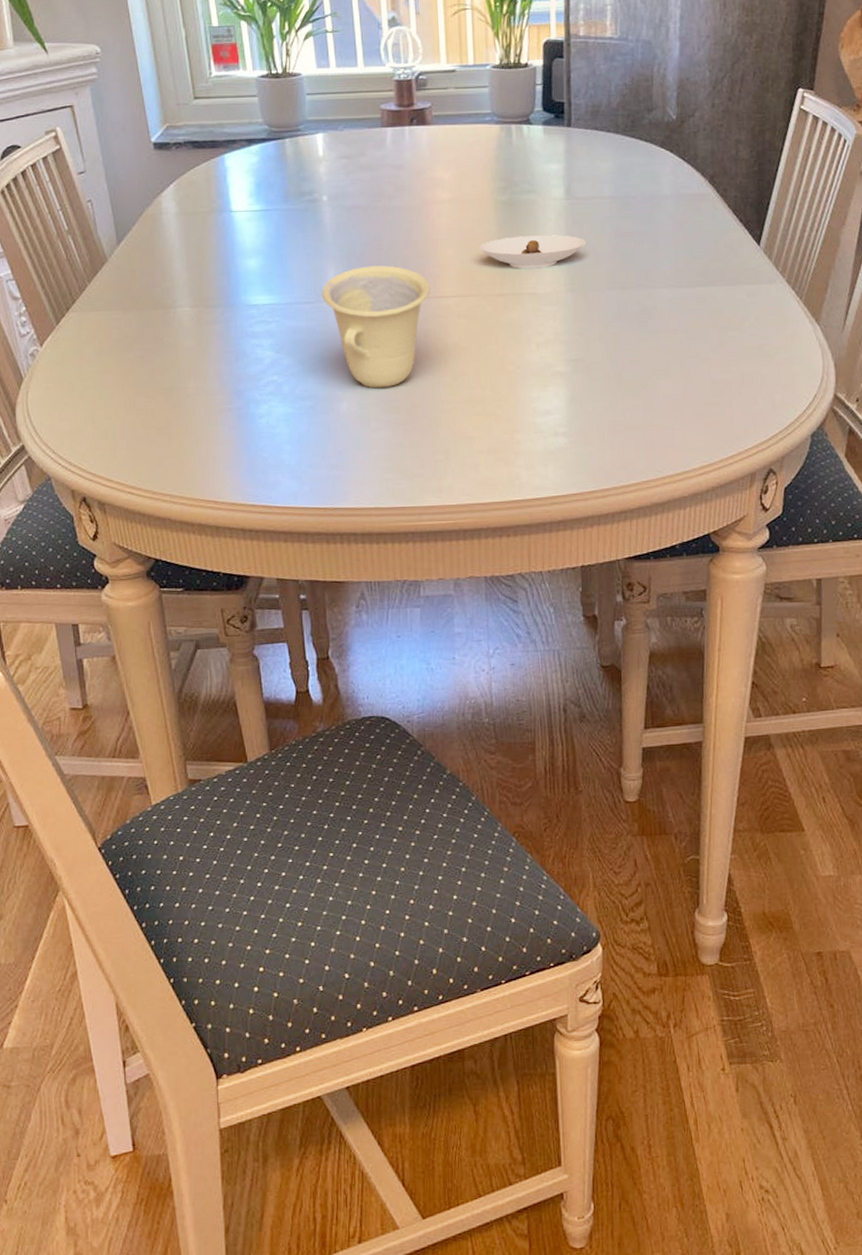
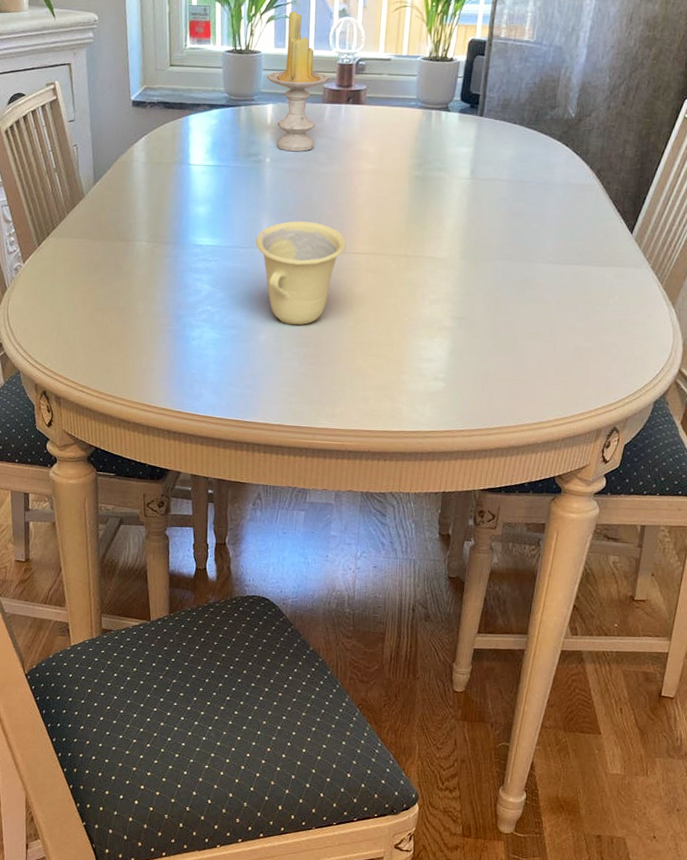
candle: none [312,24,387,186] -> present [267,11,330,152]
saucer: present [479,235,586,269] -> none [391,207,483,236]

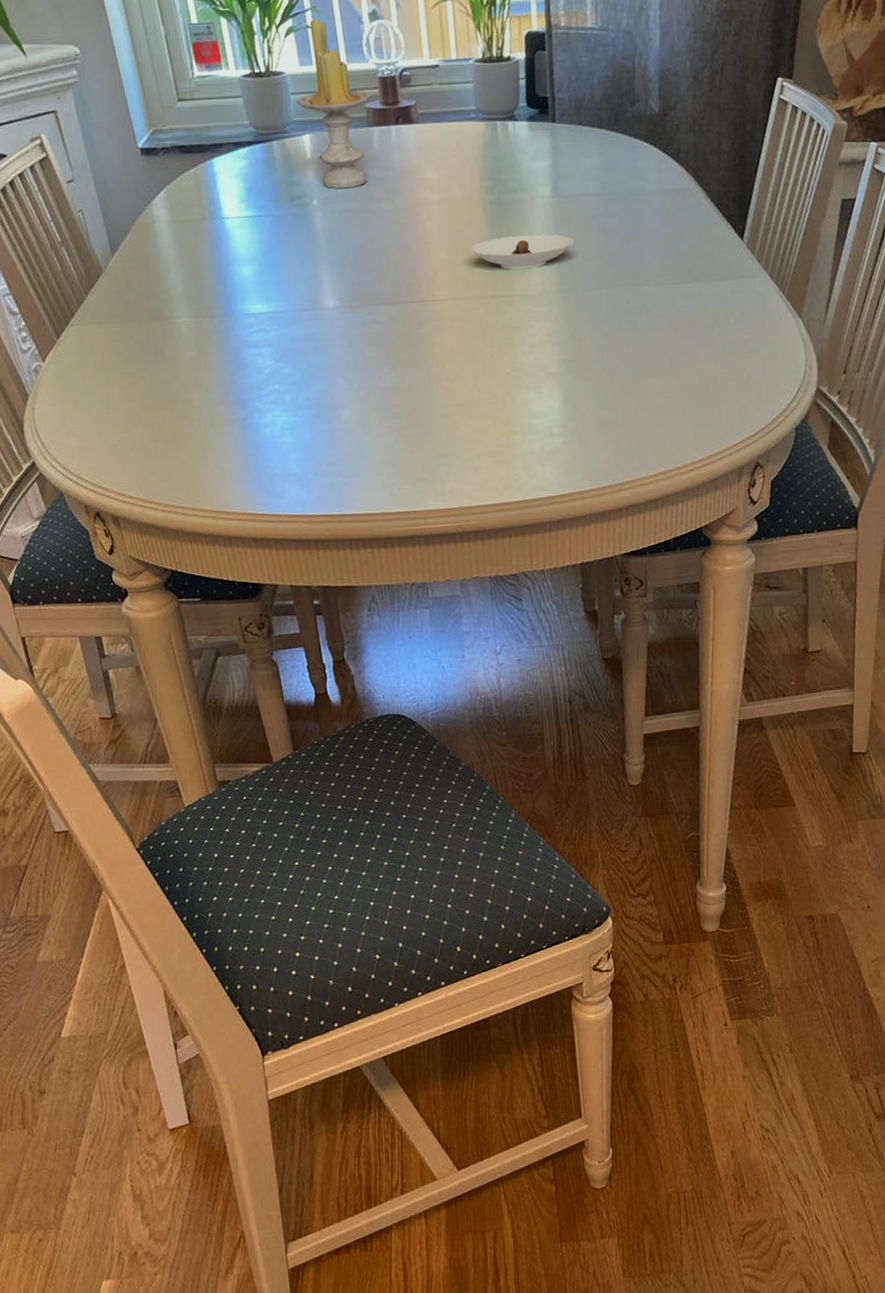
cup: present [255,221,347,326] -> none [317,269,425,395]
saucer: none [391,207,483,236] -> present [470,234,575,270]

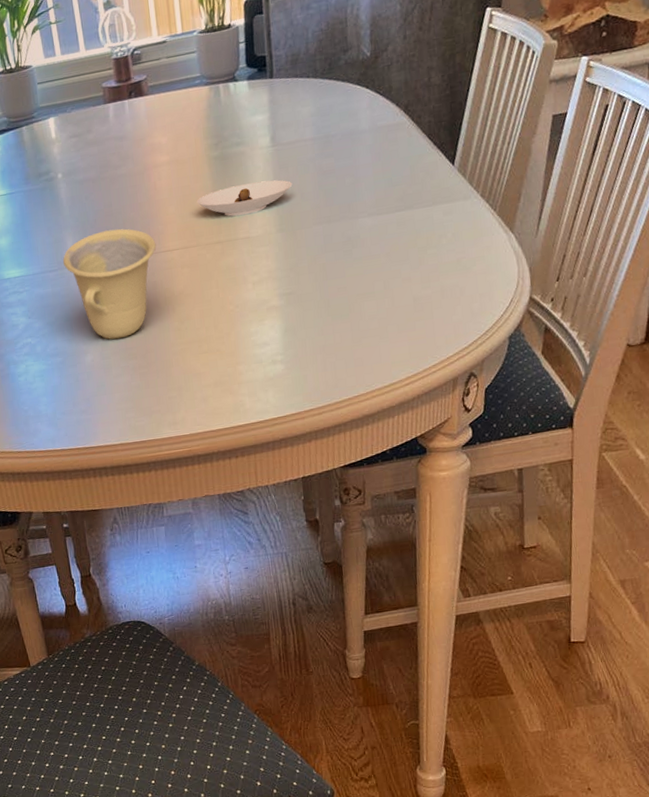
candle: present [297,19,372,189] -> none [42,15,107,162]
cup: none [317,269,425,395] -> present [62,228,157,340]

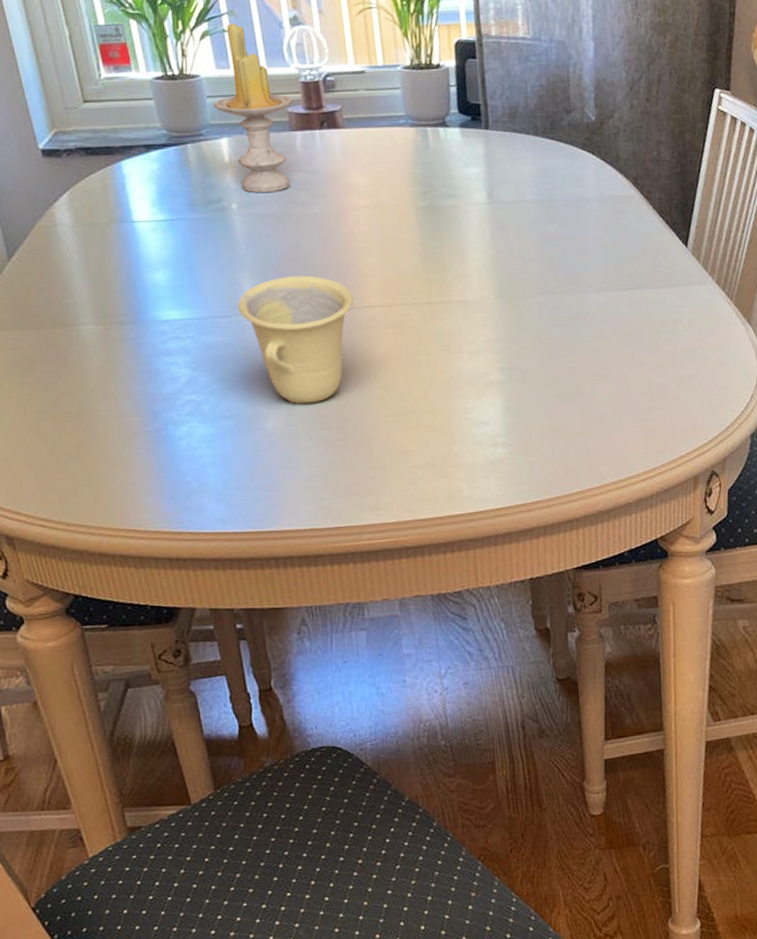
candle: none [42,15,107,162] -> present [213,23,294,193]
saucer: present [196,180,293,217] -> none [402,240,513,276]

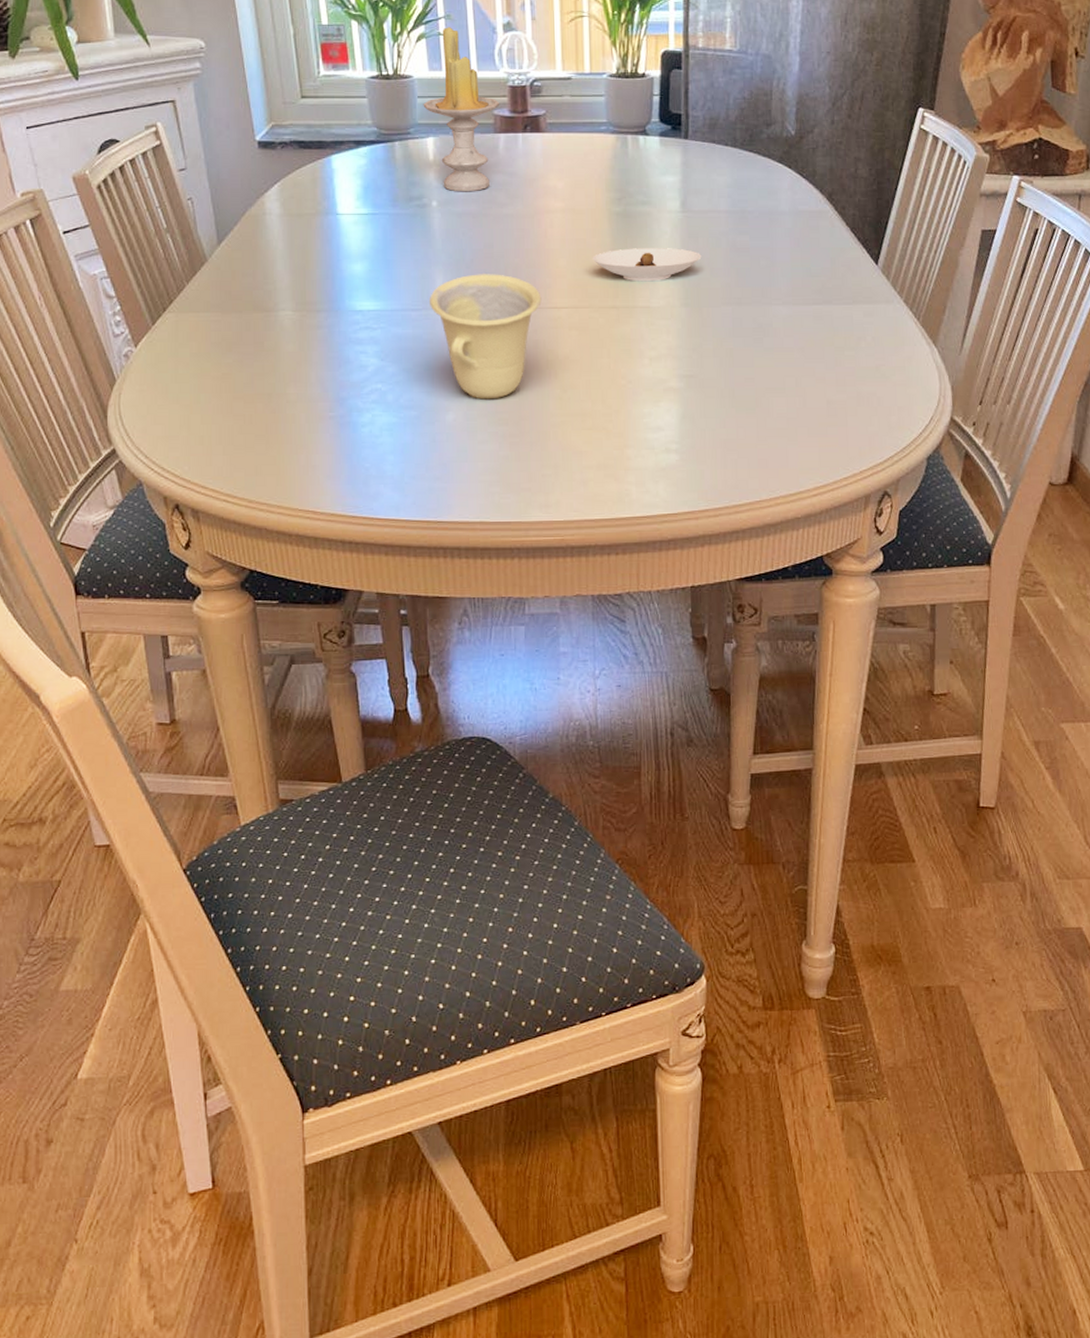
saucer: none [402,240,513,276] -> present [592,248,702,282]

